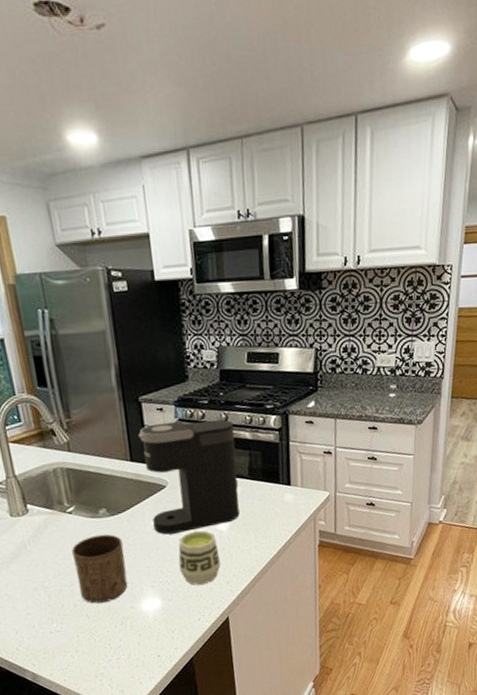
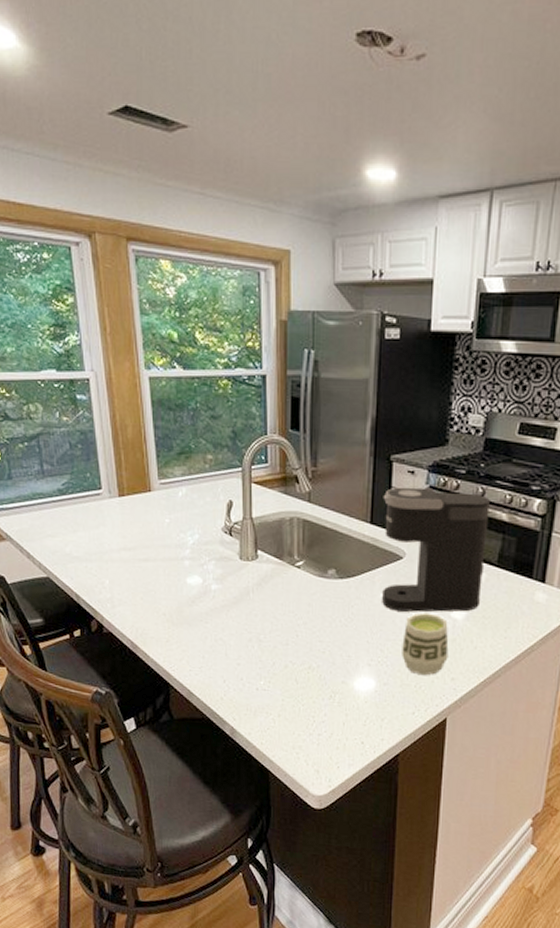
cup: present [71,534,128,604] -> none [292,596,347,670]

